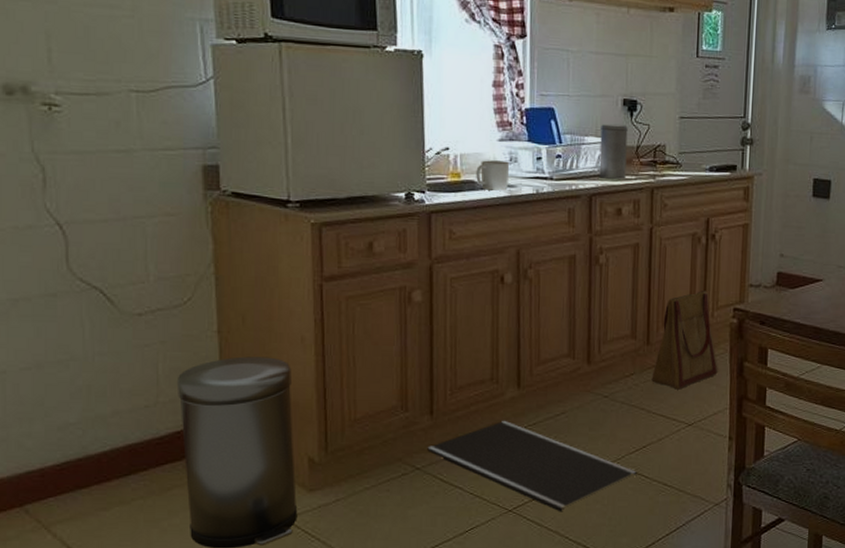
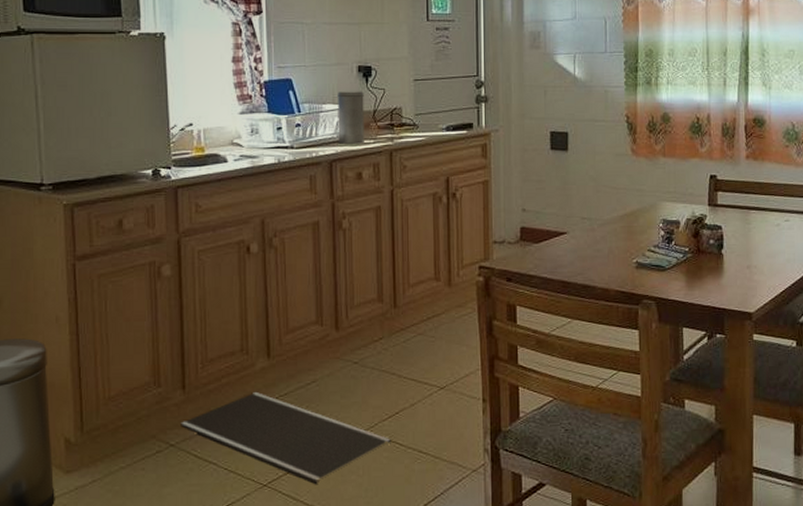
mug: present [476,160,510,191] -> none [219,133,252,162]
shopping bag: present [651,291,718,390] -> none [400,250,467,352]

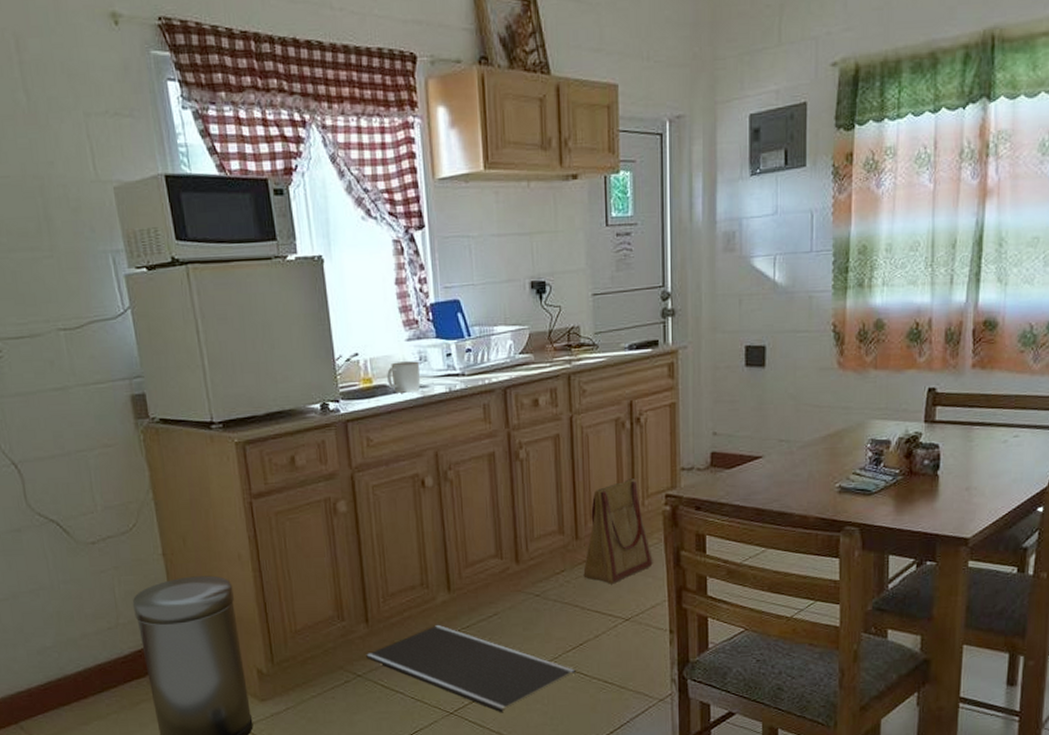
mug: none [219,133,252,162] -> present [387,361,421,393]
canister: present [338,90,364,144] -> none [509,309,540,369]
shopping bag: none [400,250,467,352] -> present [583,479,653,584]

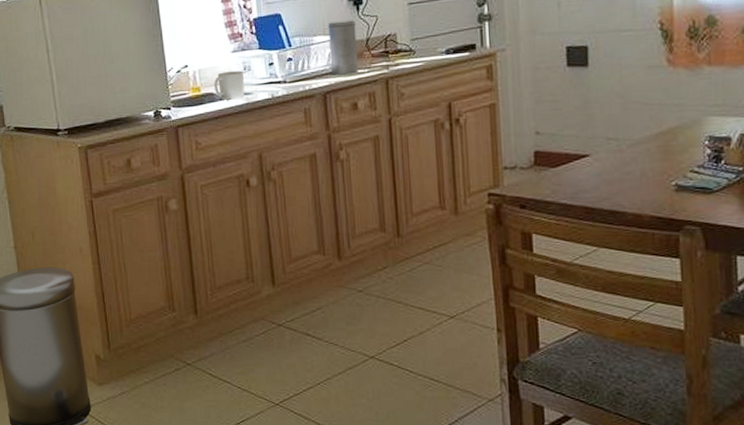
door mat: present [366,625,576,713] -> none [195,318,400,406]
canister: none [509,309,540,369] -> present [328,19,358,75]
shopping bag: present [583,479,653,584] -> none [406,178,477,281]

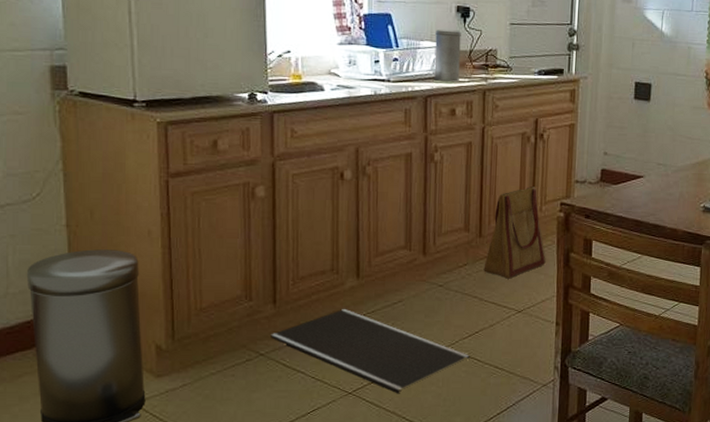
door mat: none [195,318,400,406] -> present [271,309,470,394]
mug: present [214,70,245,100] -> none [316,62,349,92]
shopping bag: none [406,178,477,281] -> present [483,186,546,279]

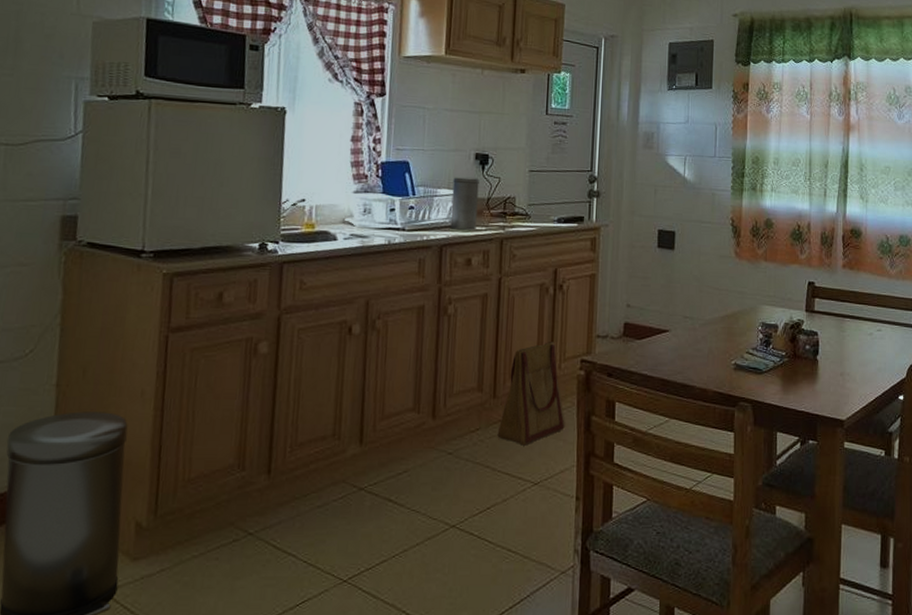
door mat: present [271,309,470,394] -> none [262,481,480,583]

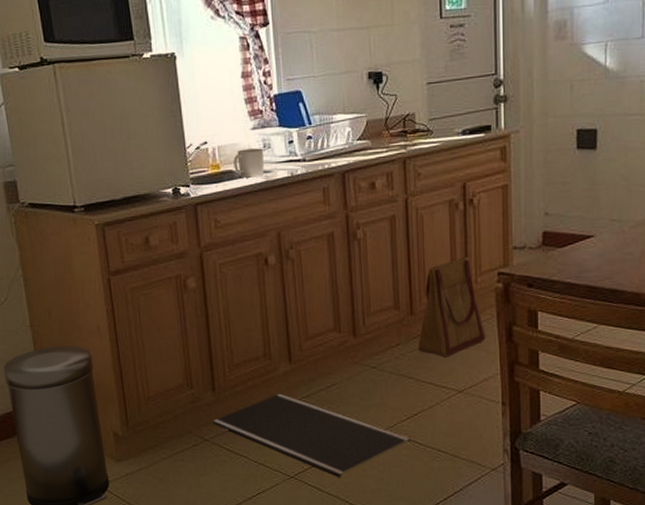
door mat: none [262,481,480,583] -> present [213,394,410,478]
mug: none [330,211,364,242] -> present [233,148,265,178]
canister: present [450,176,479,230] -> none [348,98,377,154]

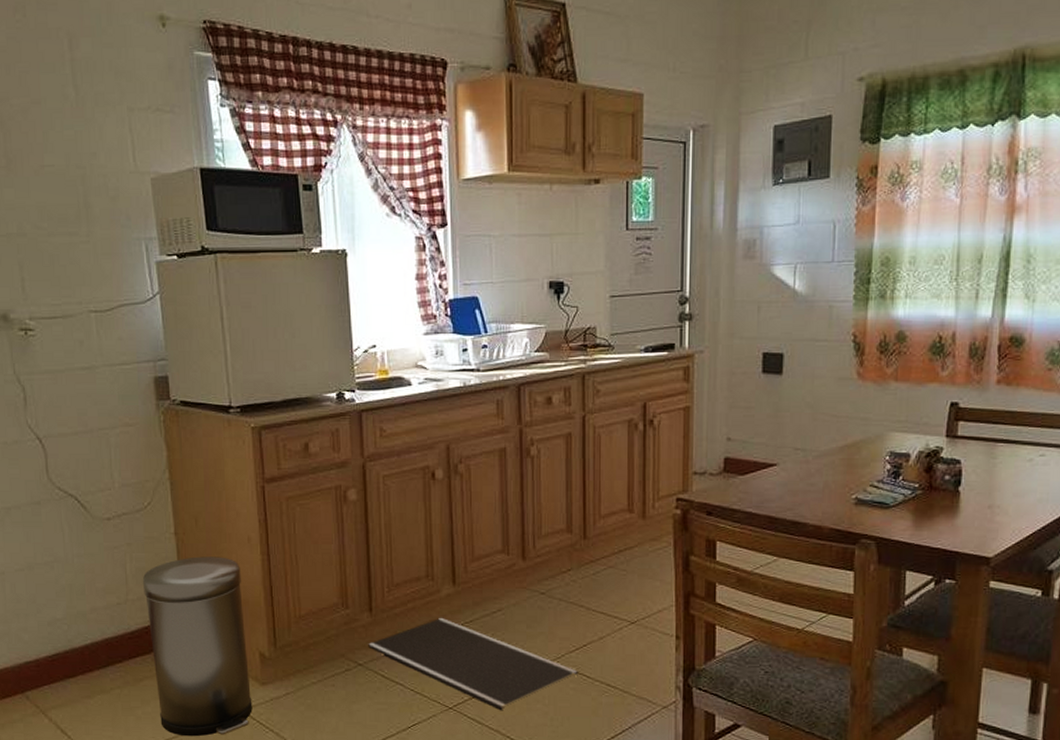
mug: present [233,148,265,178] -> none [403,355,436,386]
shopping bag: present [418,257,486,358] -> none [590,480,661,586]

